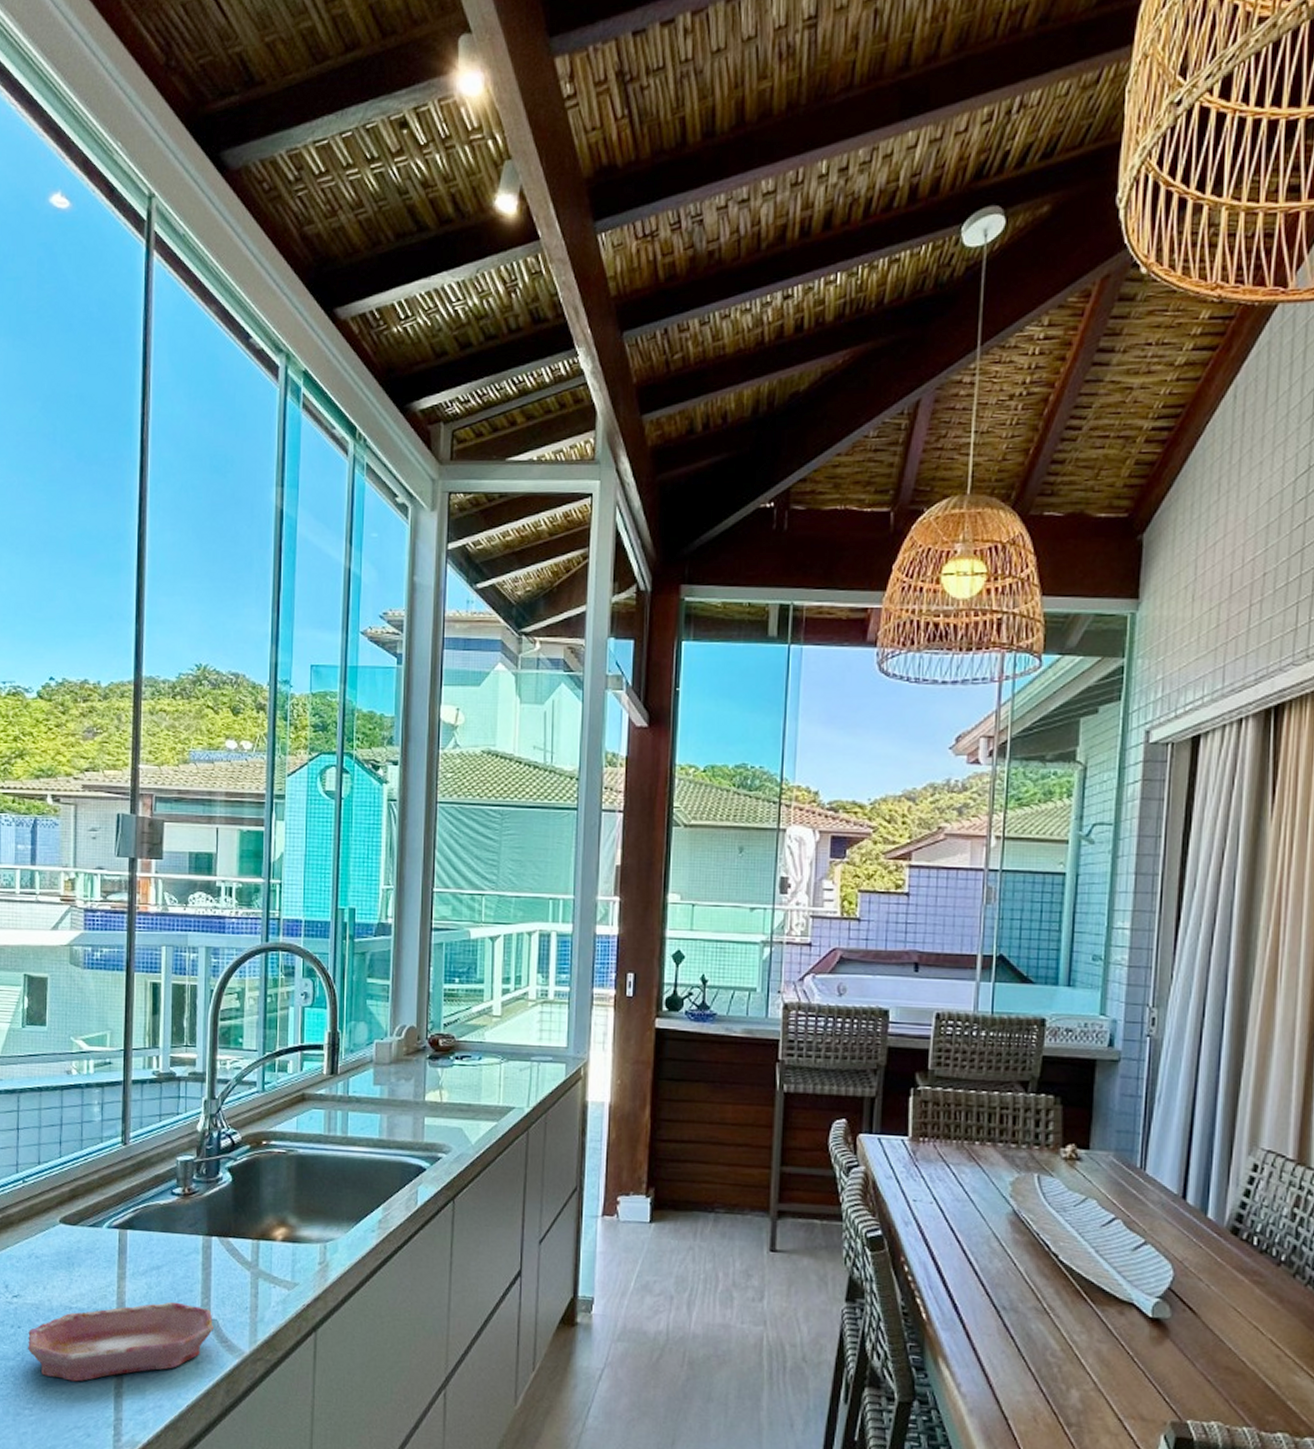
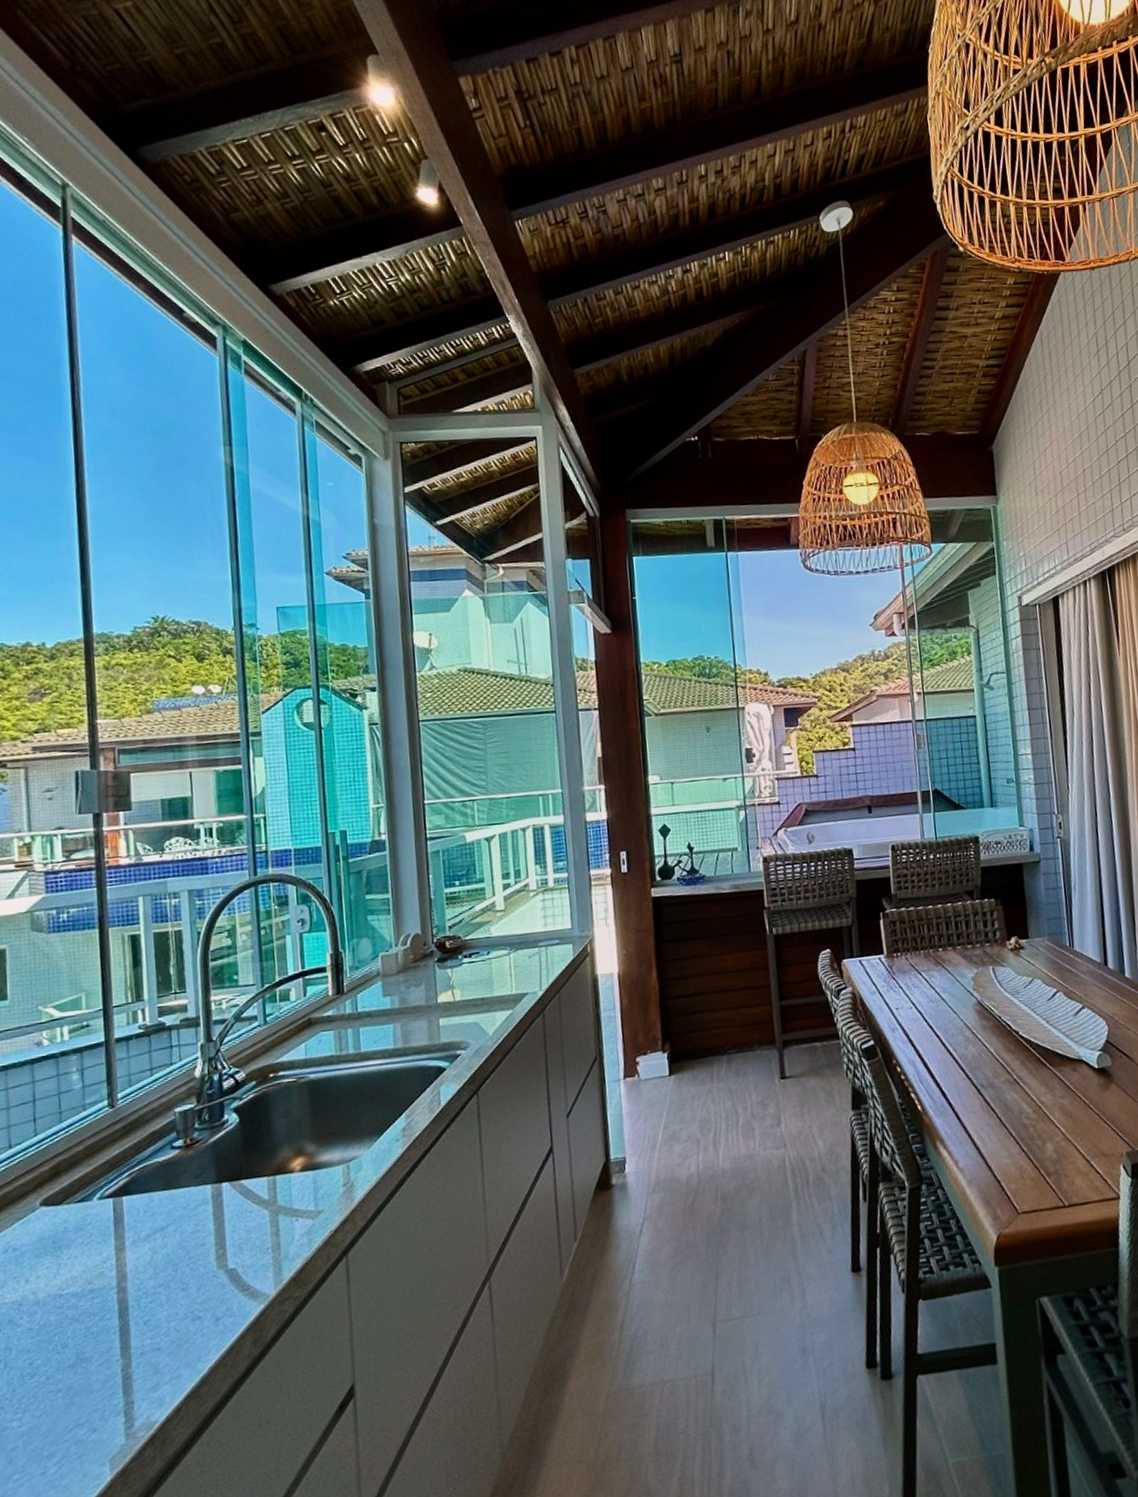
bowl: present [28,1301,215,1382] -> none [10,1259,234,1378]

